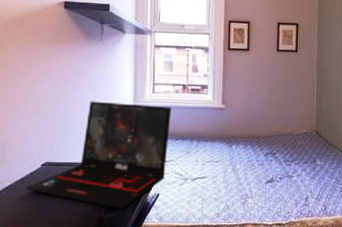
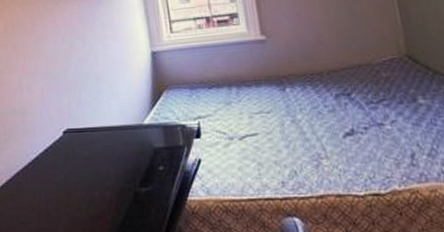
laptop: present [26,101,171,209] -> none [52,47,205,181]

